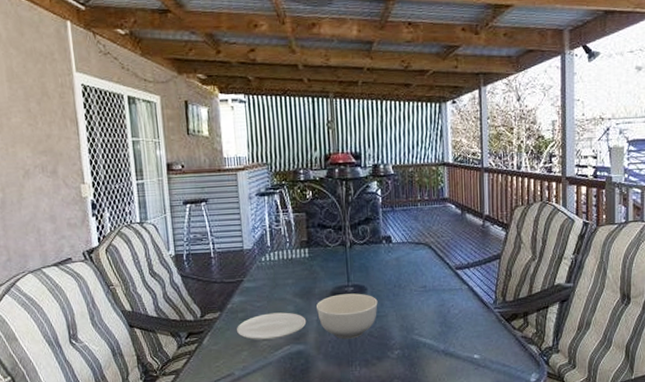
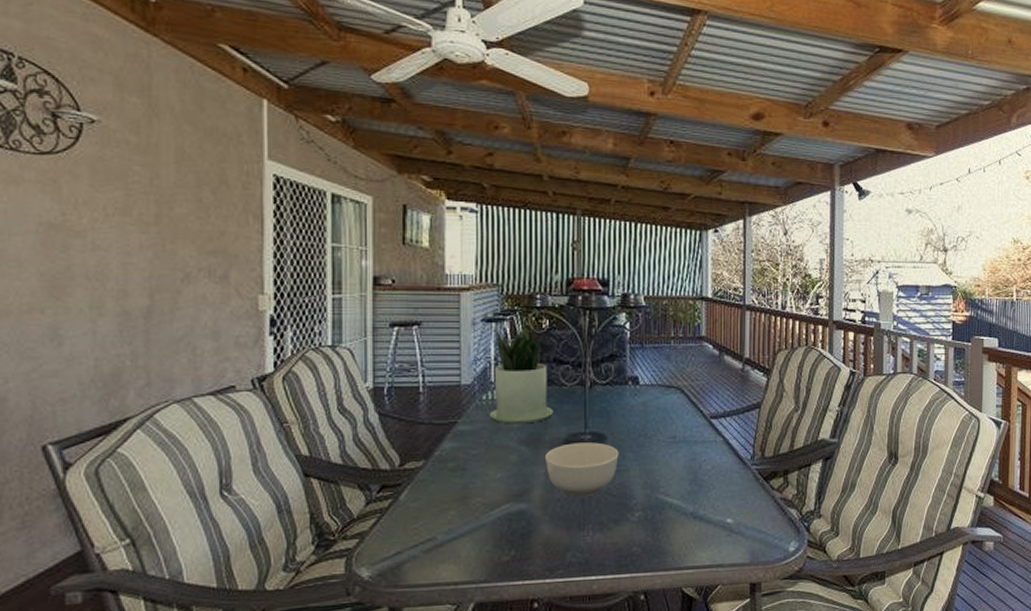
plate: present [237,312,307,340] -> none [444,462,532,497]
planter: none [267,198,320,281] -> present [489,327,553,424]

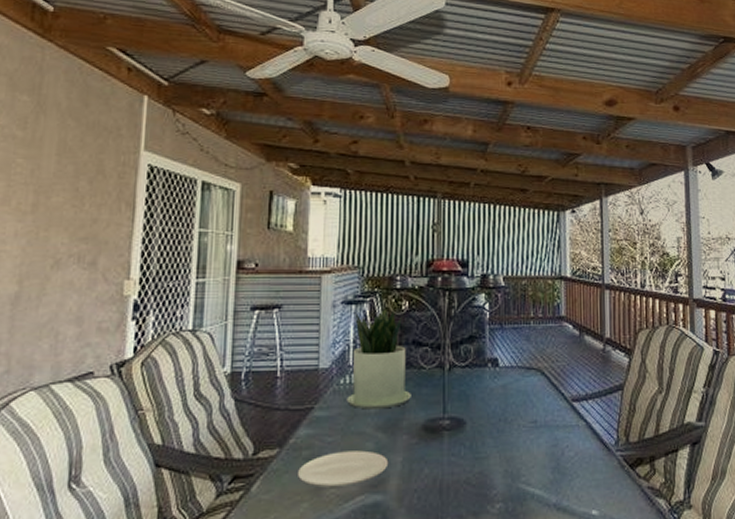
plate: none [444,462,532,497] -> present [298,450,389,487]
bowl: present [544,442,619,498] -> none [401,428,478,488]

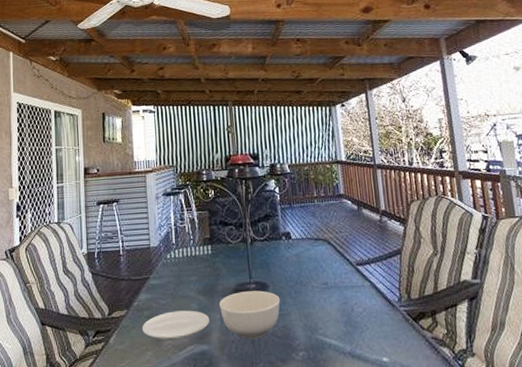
planter: present [346,309,411,410] -> none [172,197,223,278]
bowl: none [401,428,478,488] -> present [219,290,280,339]

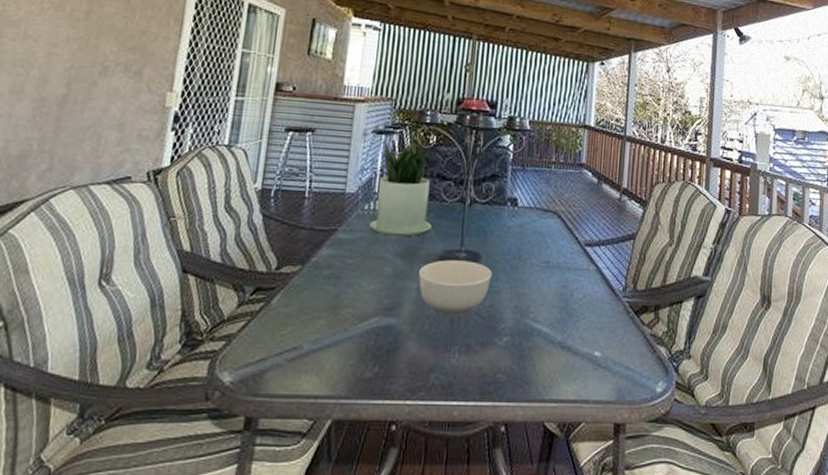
plate: present [142,310,210,340] -> none [317,273,405,307]
planter: none [172,197,223,278] -> present [369,141,432,237]

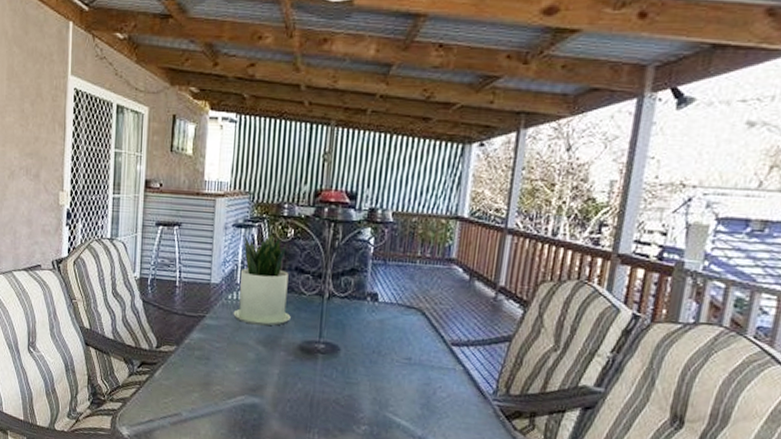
bowl: present [418,260,492,317] -> none [279,349,351,403]

